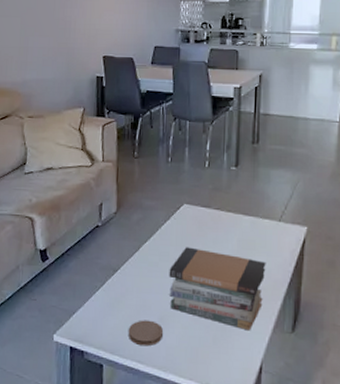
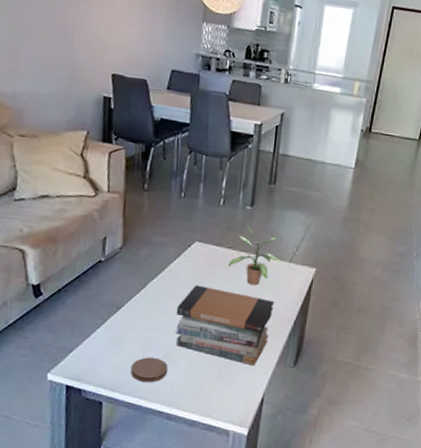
potted plant: none [217,185,270,246] -> present [228,225,281,285]

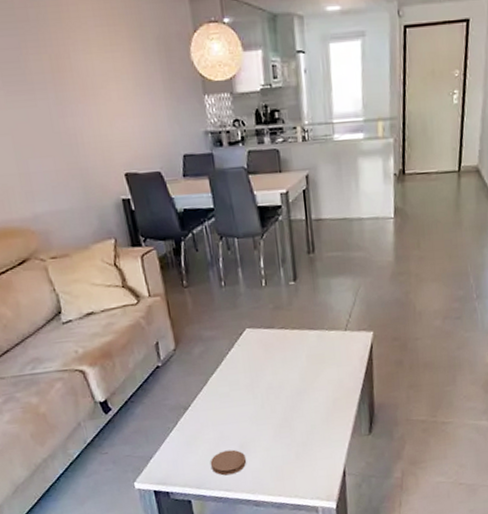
book stack: present [176,285,275,366] -> none [241,371,339,441]
potted plant: present [228,225,281,285] -> none [283,301,336,361]

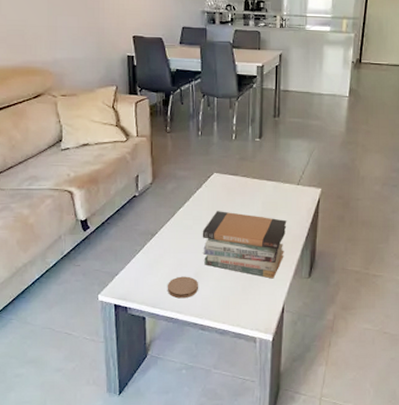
book stack: none [241,371,339,441] -> present [202,211,287,279]

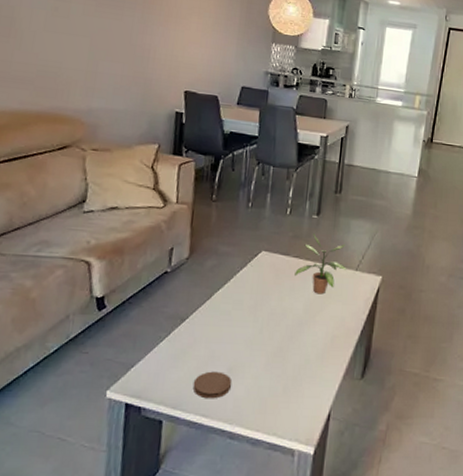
book stack: present [202,211,287,279] -> none [240,295,341,379]
potted plant: none [244,155,290,207] -> present [295,233,347,295]

